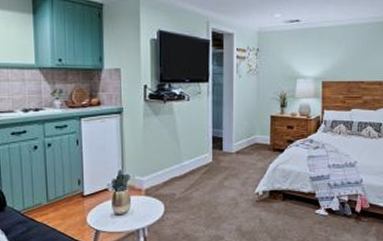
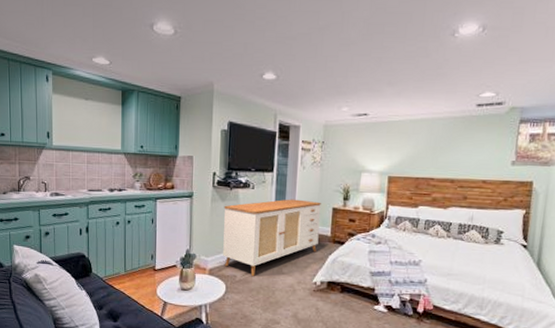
sideboard: none [158,109,259,192] -> present [223,199,321,276]

